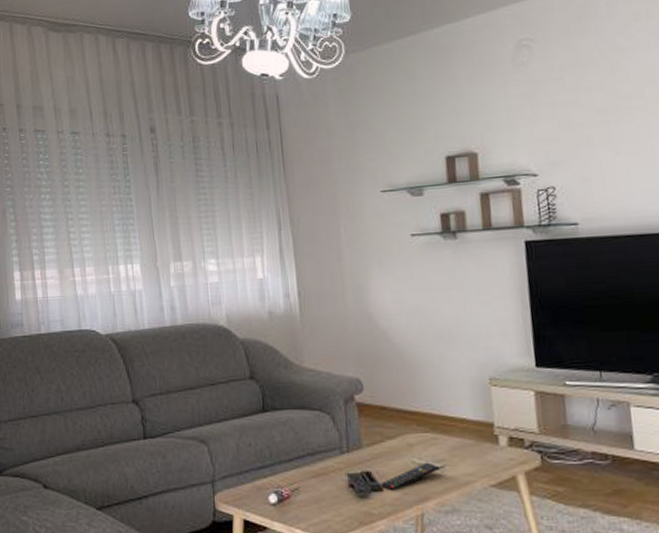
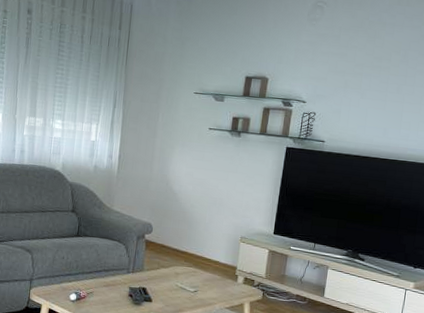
remote control: present [380,462,440,492] -> none [151,286,194,303]

